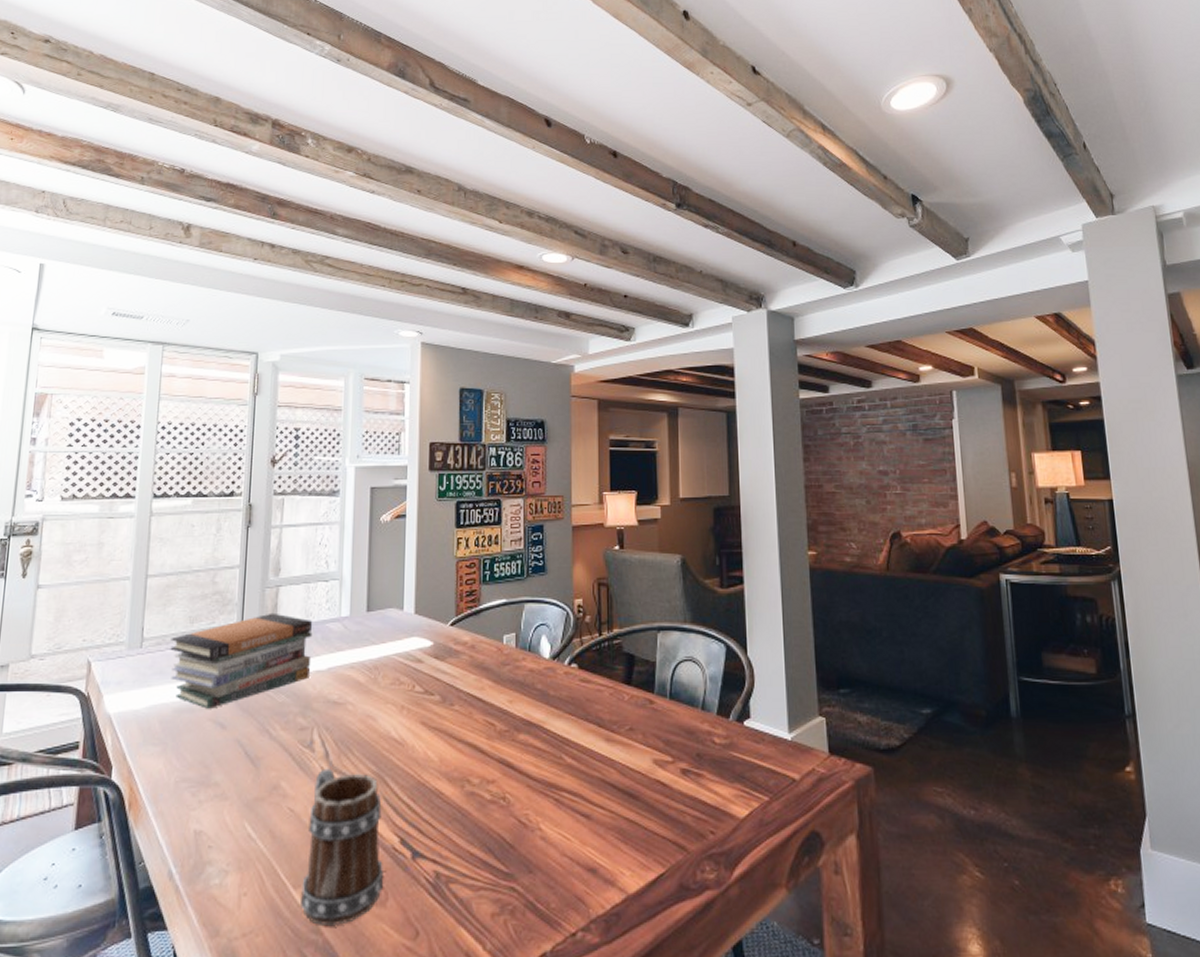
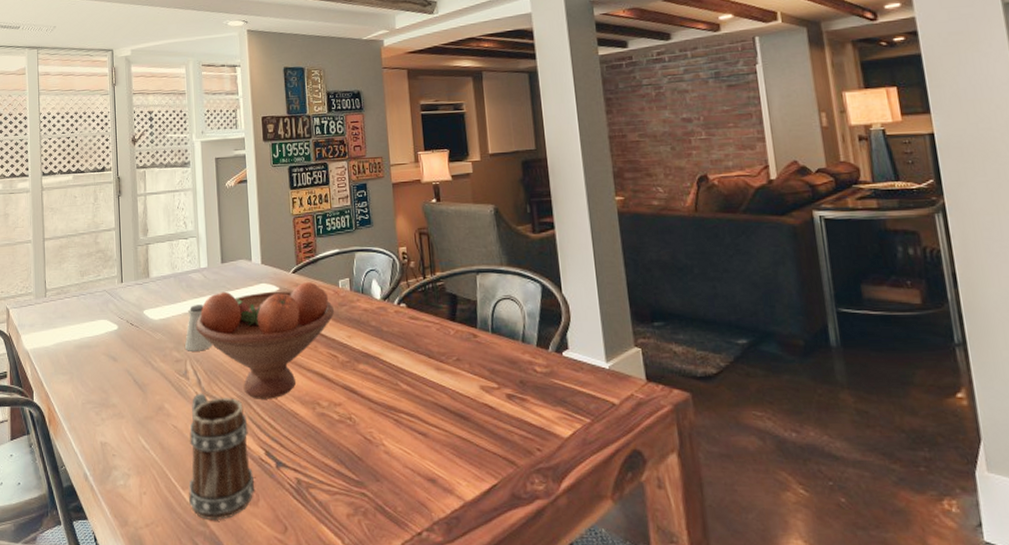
book stack: present [170,612,313,709] -> none [67,266,180,345]
saltshaker: none [312,661,348,717] -> present [184,305,213,351]
fruit bowl: none [329,637,496,776] -> present [196,282,335,399]

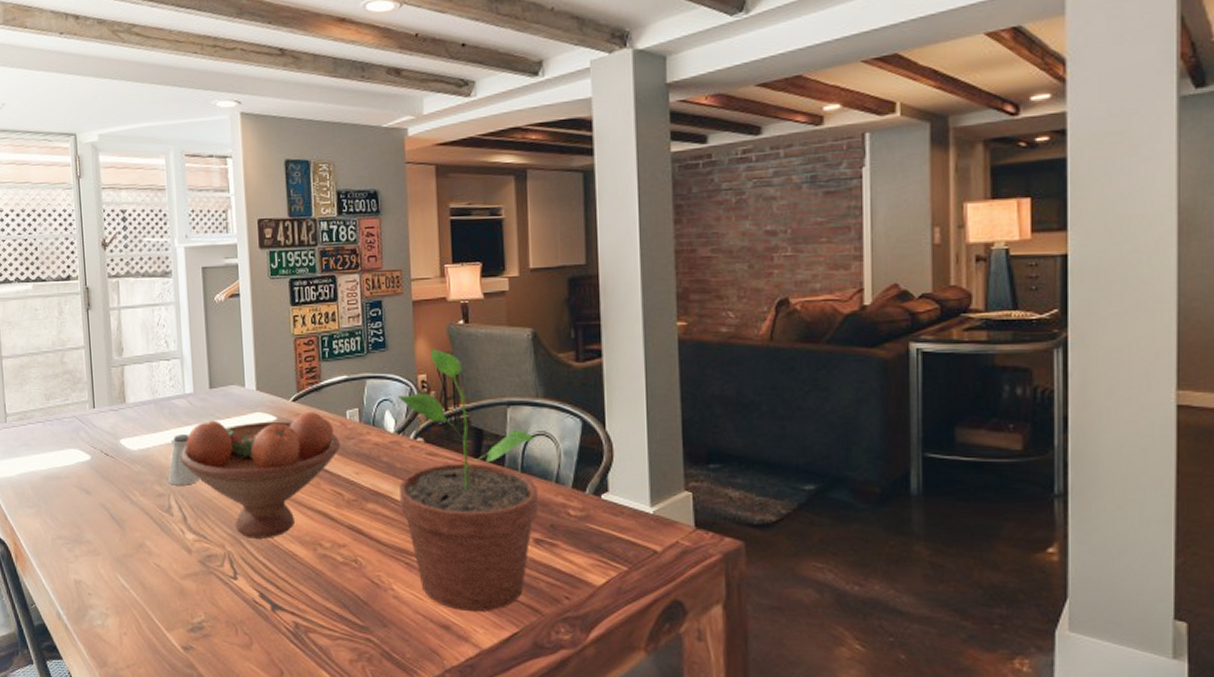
mug: present [189,393,255,521] -> none [174,530,248,664]
potted plant: none [382,223,509,464] -> present [397,347,539,611]

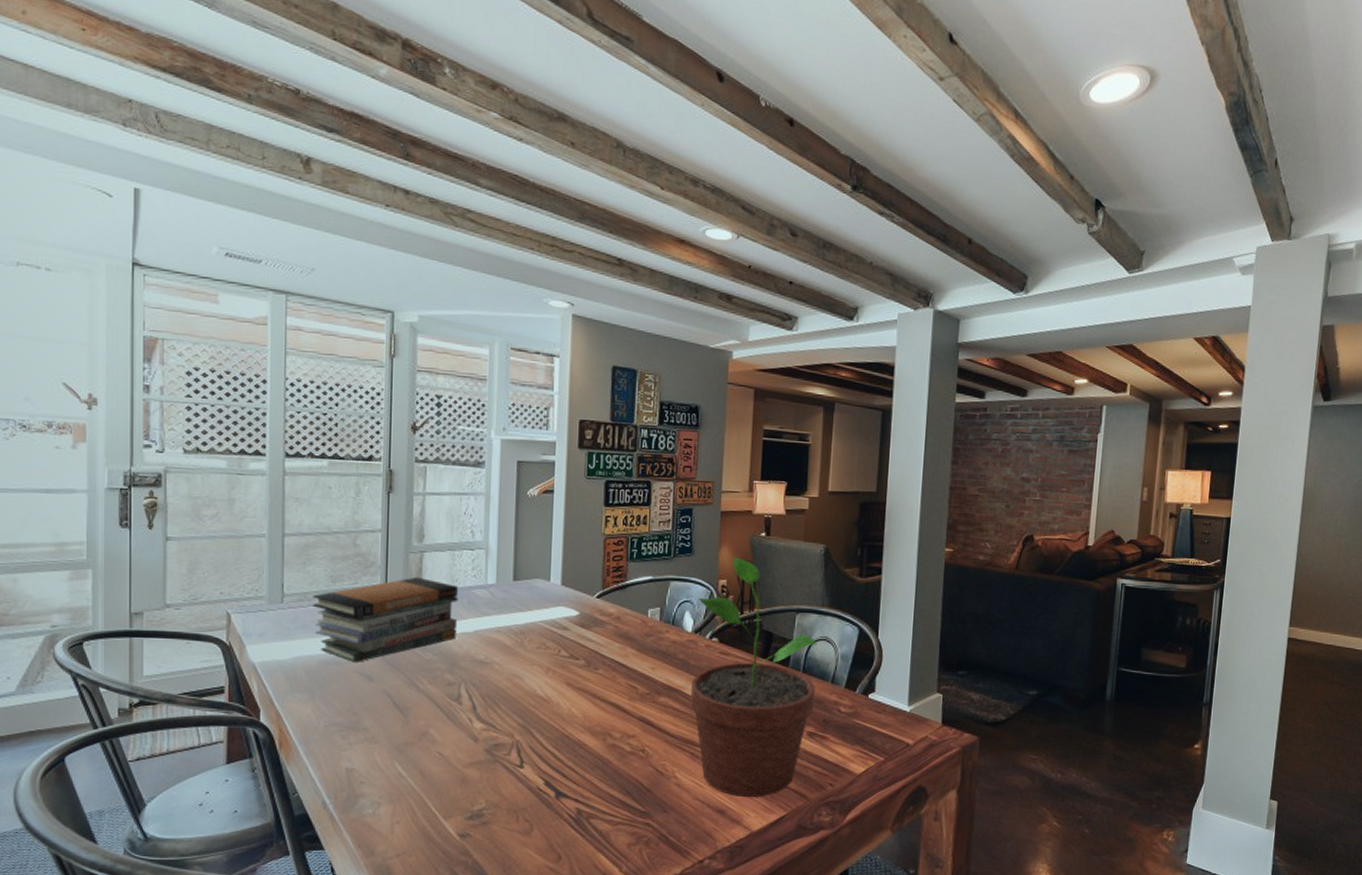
book stack: none [31,390,162,477] -> present [312,576,459,662]
saltshaker: present [167,434,200,485] -> none [459,624,494,675]
fruit bowl: present [181,412,341,539] -> none [476,609,640,729]

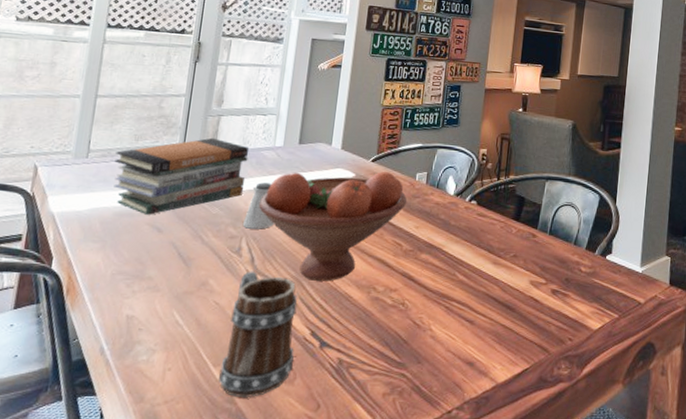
mug: none [451,719,530,851] -> present [218,271,298,398]
saltshaker: none [459,624,494,675] -> present [242,182,274,229]
fruit bowl: none [476,609,640,729] -> present [259,172,407,281]
potted plant: present [690,556,818,797] -> none [448,128,564,350]

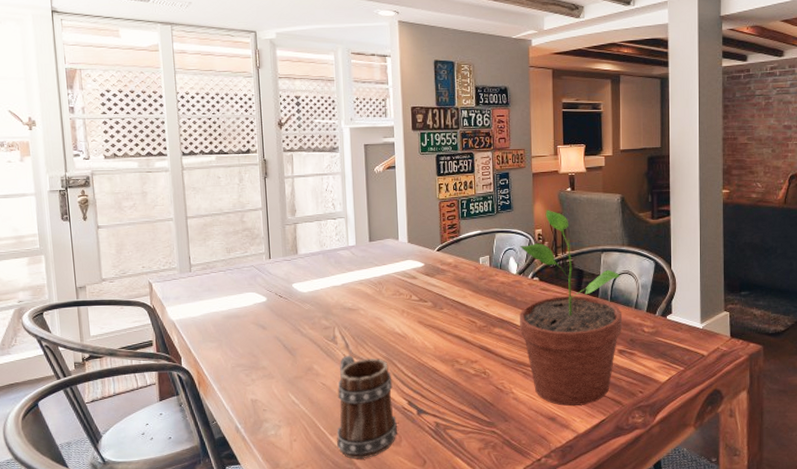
book stack: present [114,137,250,215] -> none [213,244,328,315]
saltshaker: present [242,182,274,229] -> none [333,279,360,320]
fruit bowl: present [259,172,407,281] -> none [344,259,475,359]
potted plant: none [448,128,564,350] -> present [519,209,623,406]

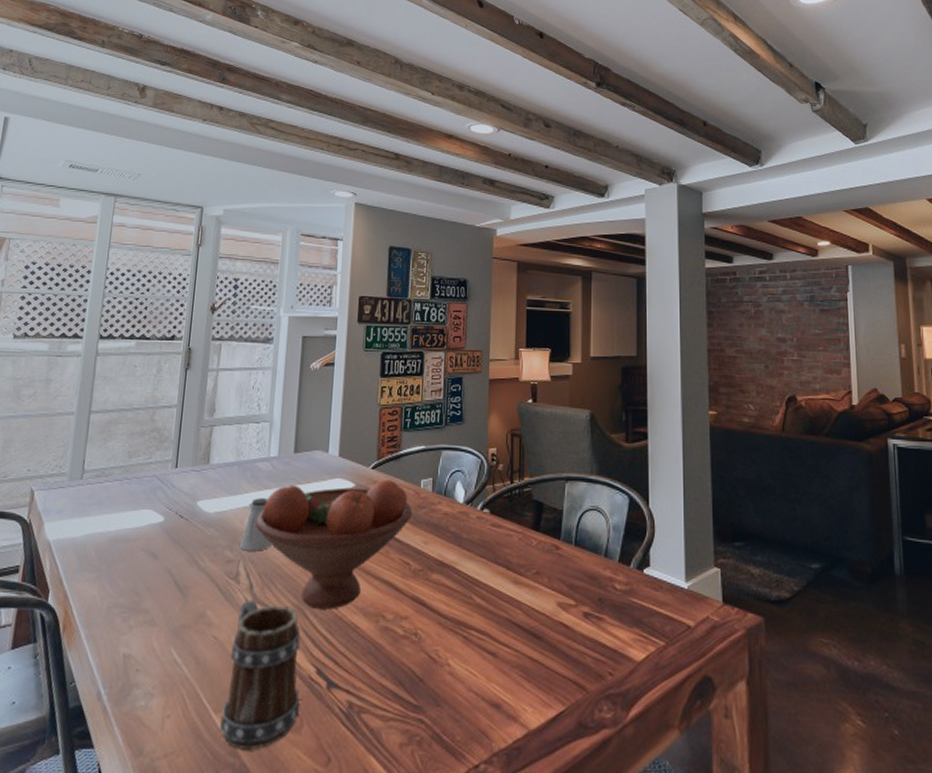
saltshaker: none [333,279,360,320] -> present [239,498,273,551]
fruit bowl: none [344,259,475,359] -> present [256,480,413,609]
potted plant: present [519,209,623,406] -> none [463,423,589,688]

